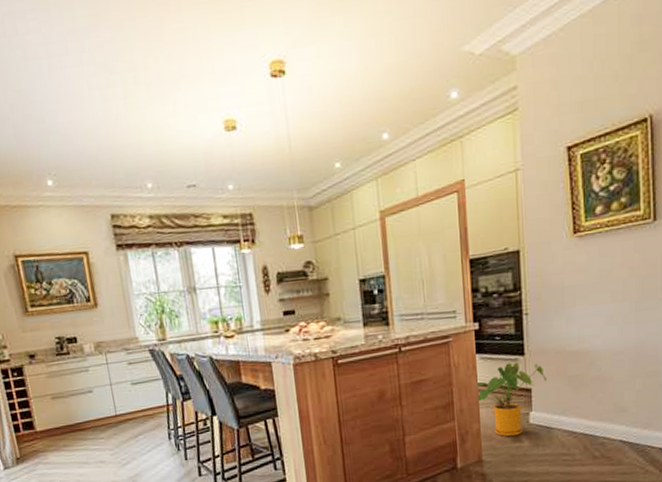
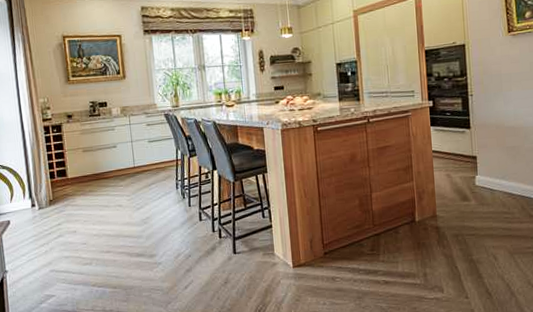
house plant: present [475,362,546,437] -> none [430,134,489,196]

